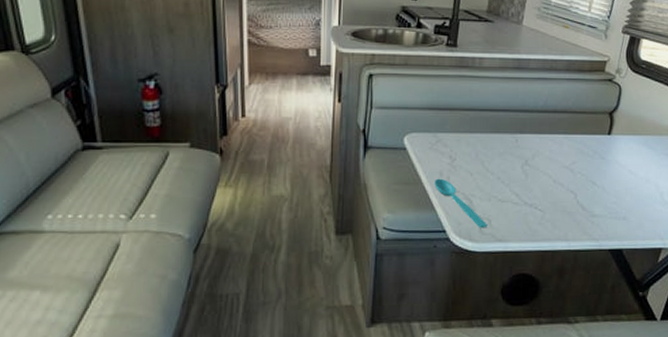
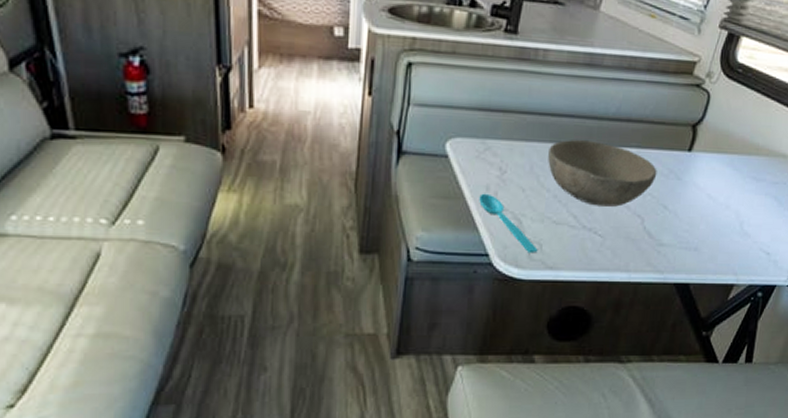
bowl: none [490,129,584,185] -> present [548,139,657,207]

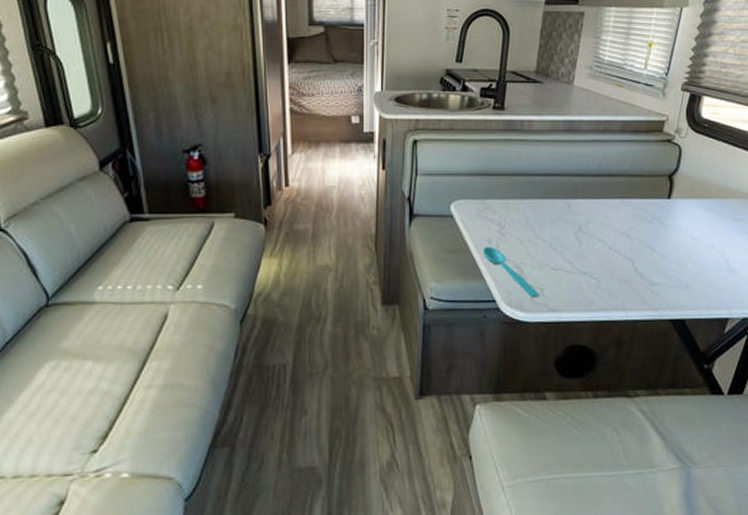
bowl: present [548,139,657,207] -> none [541,194,641,252]

